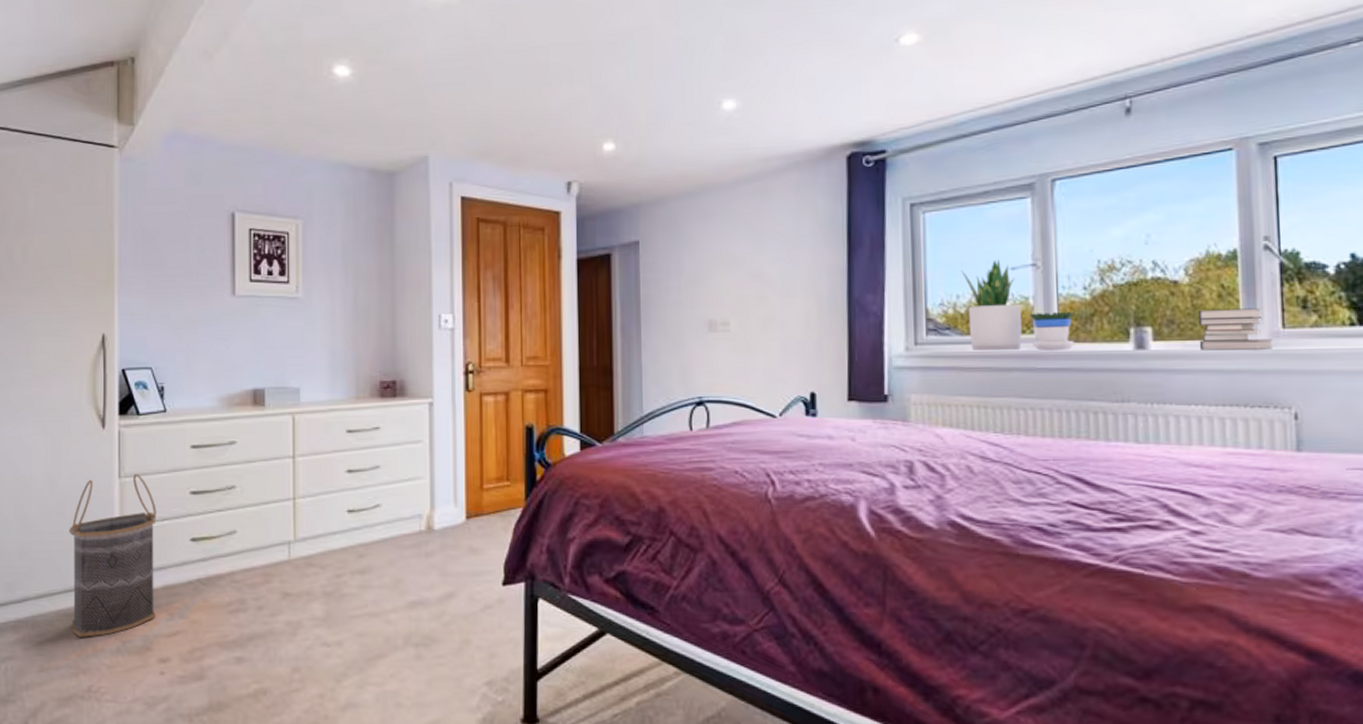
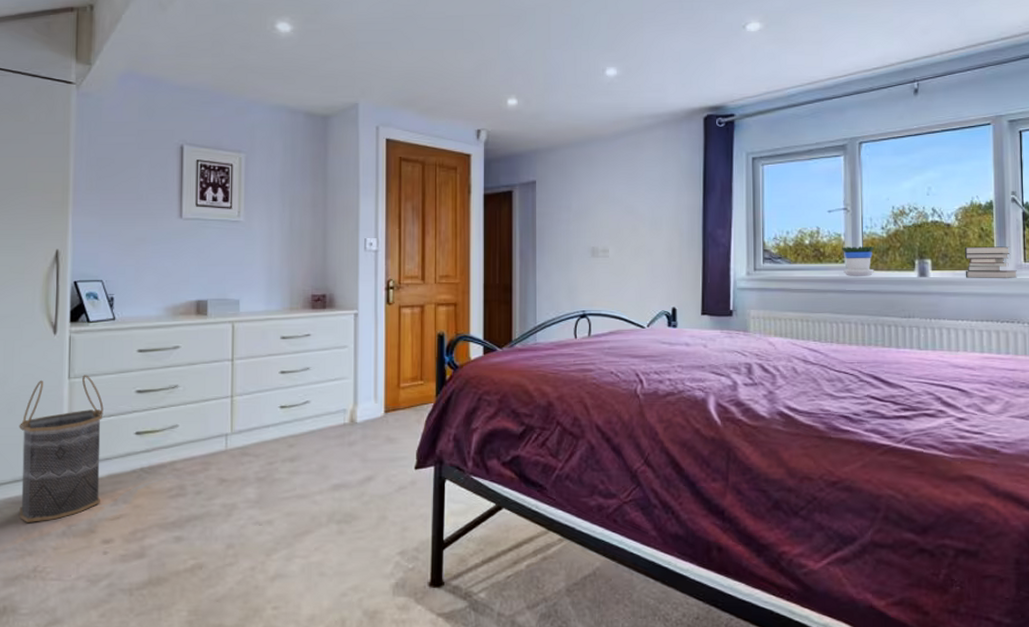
planter: present [961,259,1022,352] -> none [790,204,836,277]

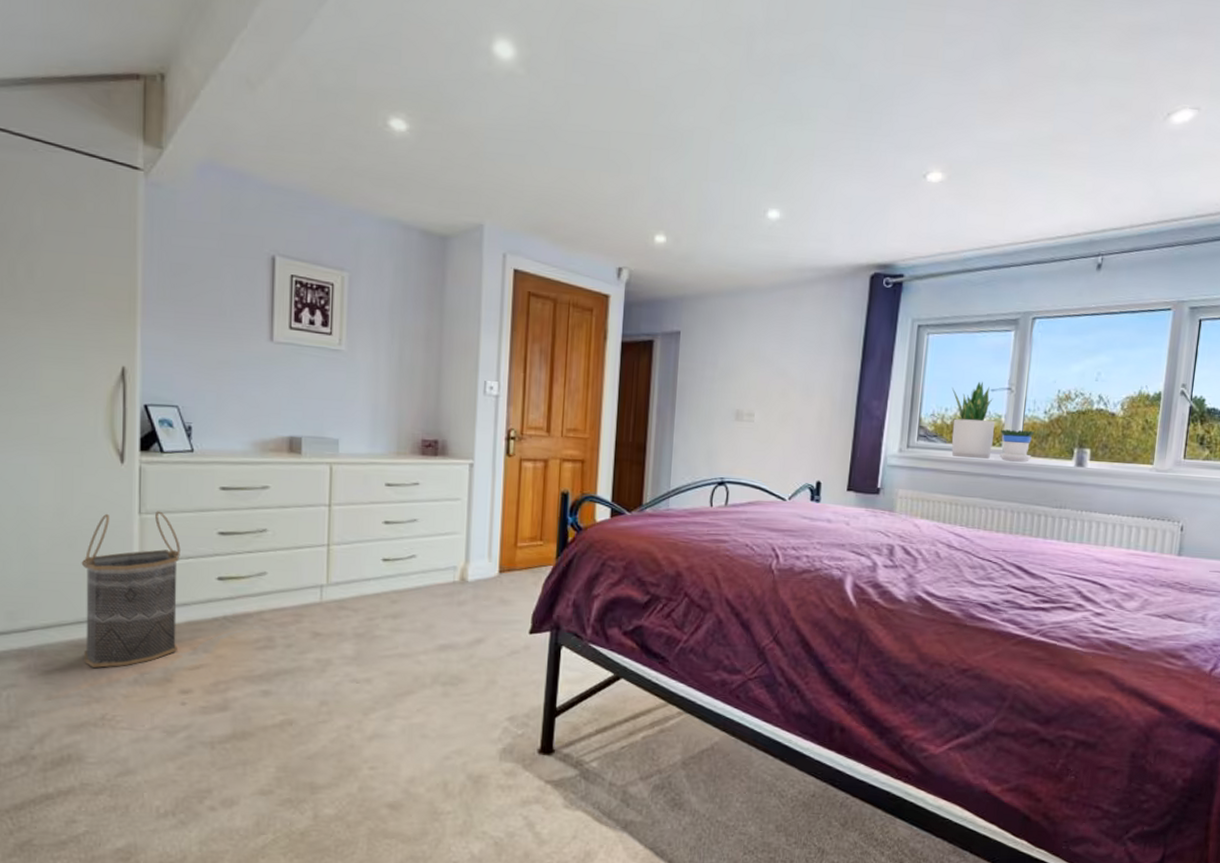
planter: none [790,204,836,277] -> present [951,381,995,460]
books: present [964,246,1017,279] -> none [1122,438,1175,476]

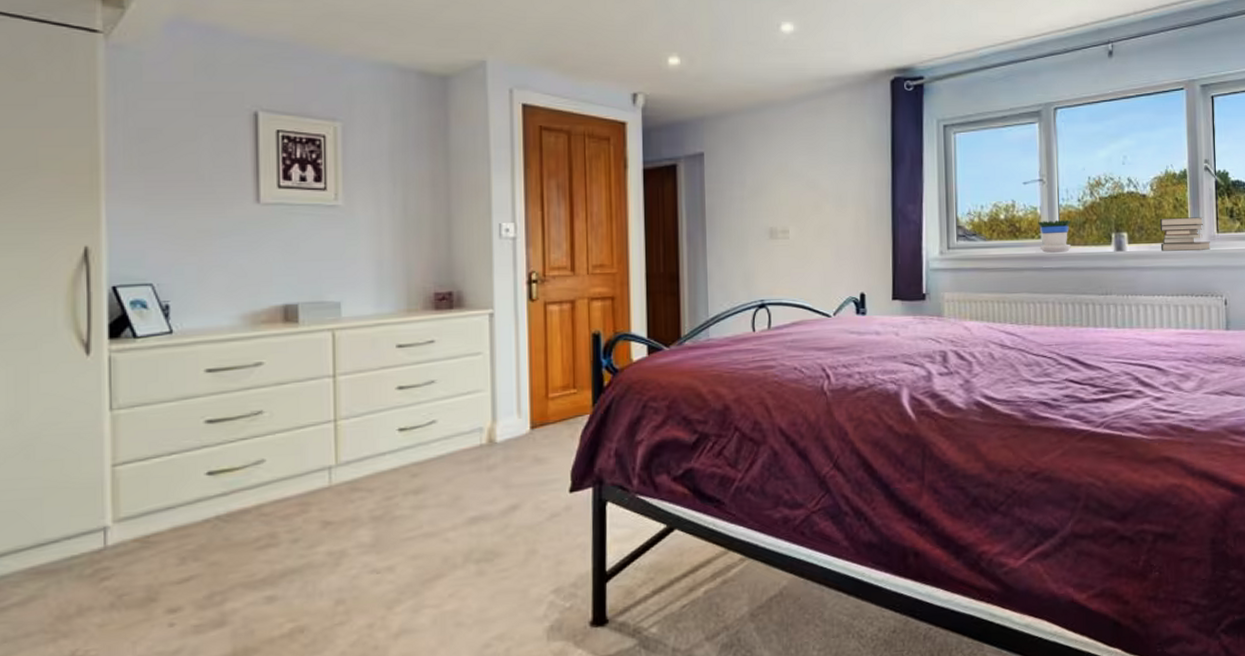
basket: present [81,511,181,668] -> none [41,404,162,596]
planter: present [951,381,995,460] -> none [984,175,1032,254]
books: none [1122,438,1175,476] -> present [1159,217,1210,252]

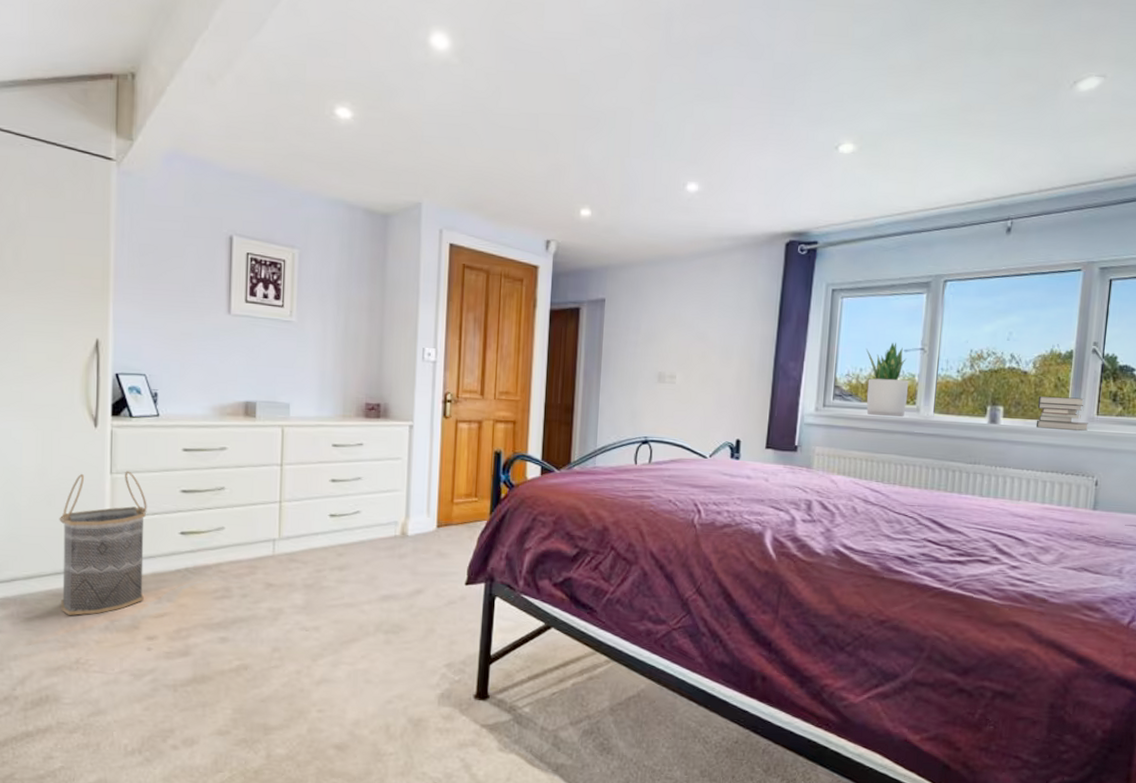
basket: none [41,404,162,596] -> present [59,471,147,616]
planter: none [984,175,1032,254] -> present [865,342,909,418]
flowerpot: present [1038,219,1071,253] -> none [914,388,948,420]

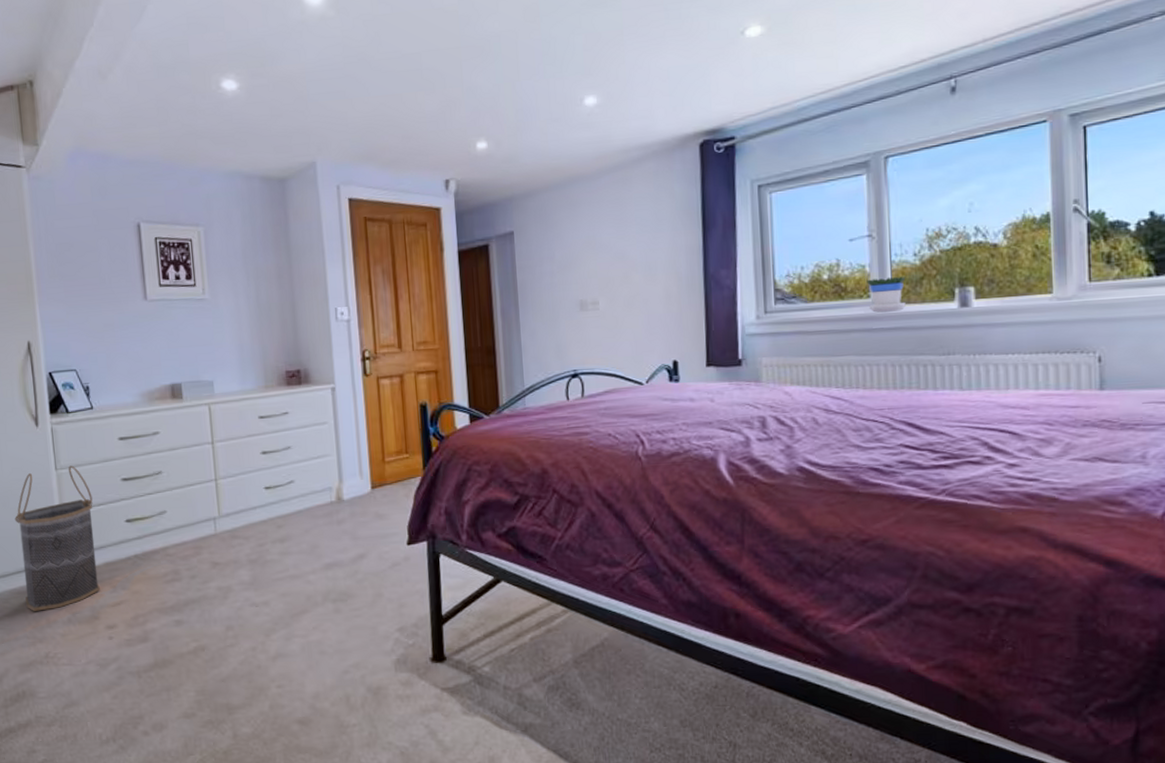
planter: present [865,342,909,418] -> none [804,232,860,316]
flowerpot: none [914,388,948,420] -> present [866,277,906,313]
books: present [1035,395,1088,432] -> none [1014,264,1080,305]

